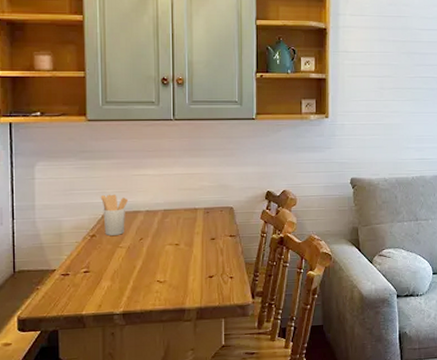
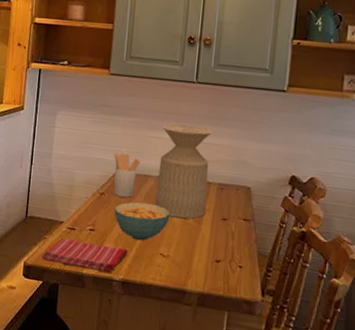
dish towel: none [36,282,125,311] -> present [41,237,127,273]
cereal bowl: none [107,236,163,273] -> present [114,202,171,241]
side table: none [145,160,196,246] -> present [154,124,212,219]

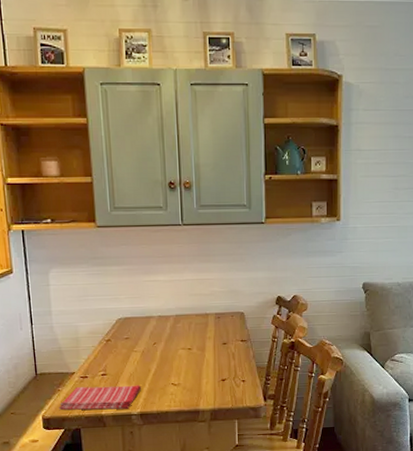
utensil holder: present [113,153,141,198] -> none [113,300,141,340]
cereal bowl: present [114,202,171,241] -> none [122,341,176,376]
side table: present [154,124,212,219] -> none [156,265,208,350]

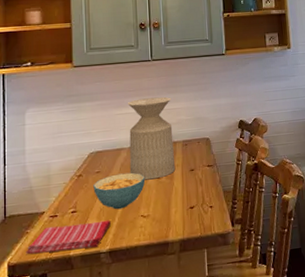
cereal bowl: none [122,341,176,376] -> present [93,172,146,210]
side table: none [156,265,208,350] -> present [127,96,176,180]

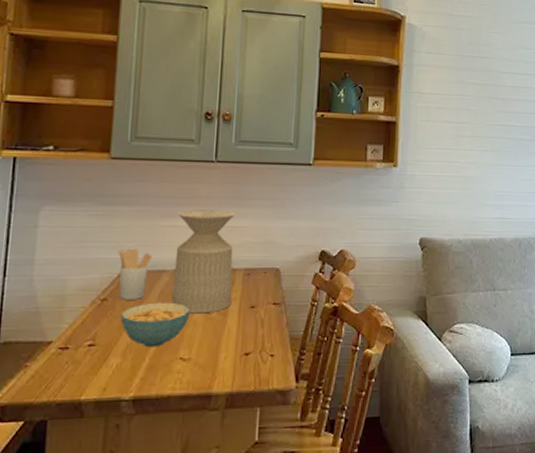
dish towel: present [26,220,111,255] -> none [21,359,139,395]
utensil holder: none [86,133,113,174] -> present [117,248,153,300]

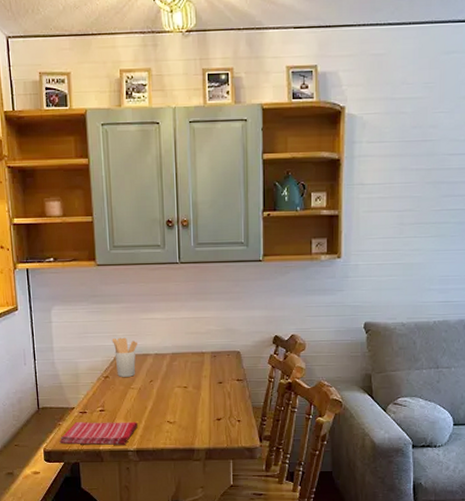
dish towel: none [21,359,139,395] -> present [59,421,137,445]
cereal bowl: present [120,302,191,348] -> none [120,379,172,413]
side table: present [171,209,236,314] -> none [153,304,203,388]

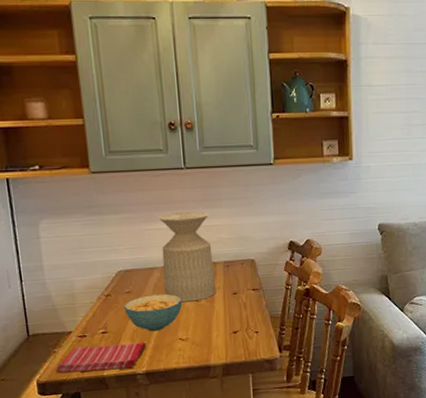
utensil holder: present [111,337,138,377] -> none [112,250,143,294]
cereal bowl: none [120,379,172,413] -> present [124,294,183,332]
side table: none [153,304,203,388] -> present [157,211,217,302]

